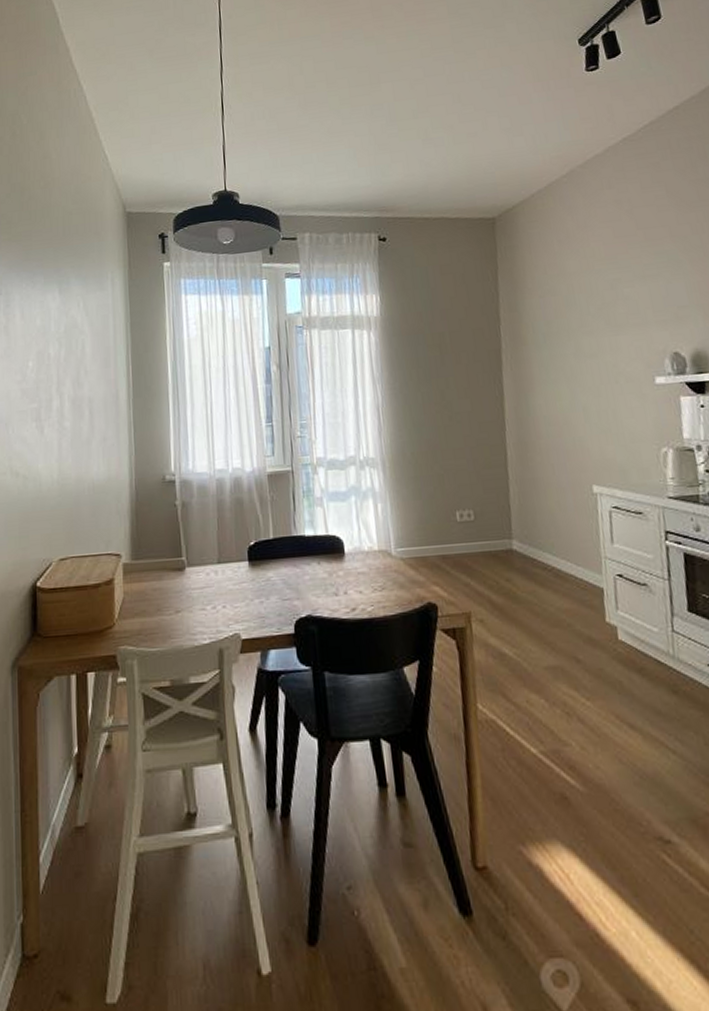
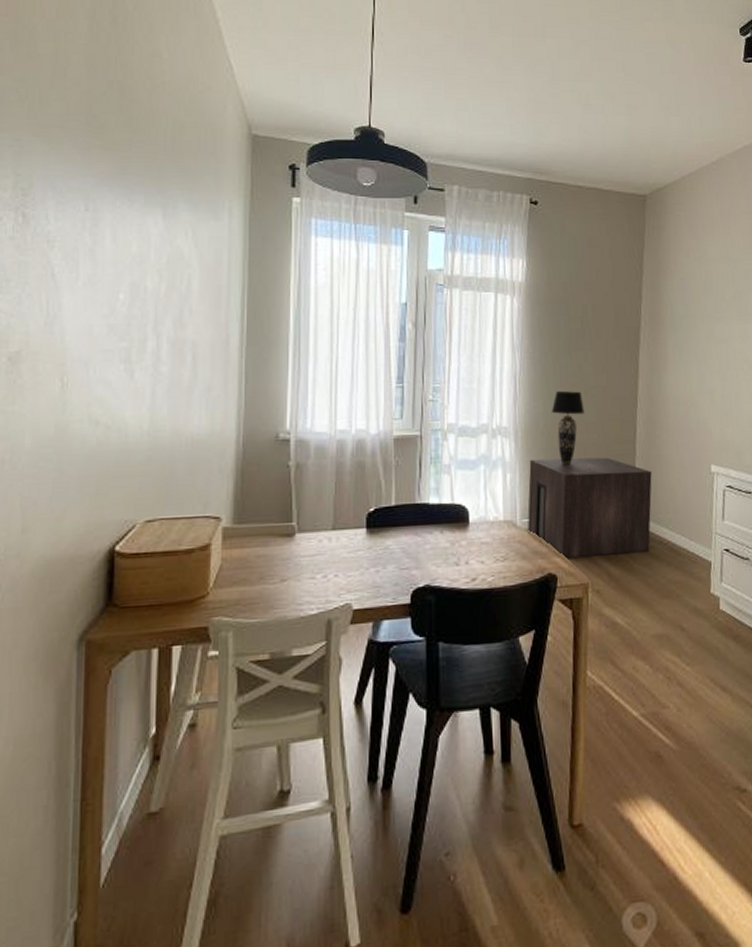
storage cabinet: none [399,482,534,586] -> present [527,457,652,558]
table lamp: none [416,418,451,493] -> present [551,391,585,465]

